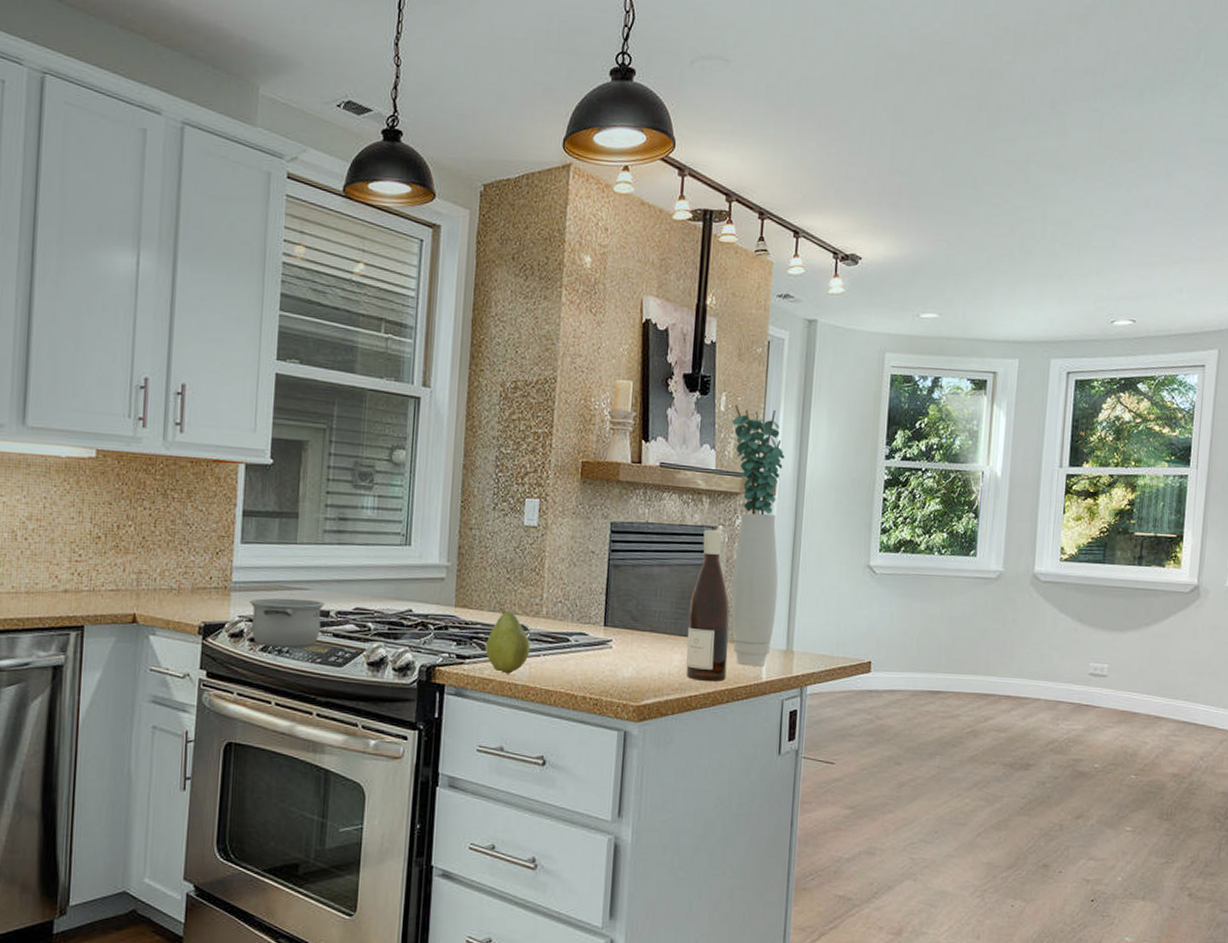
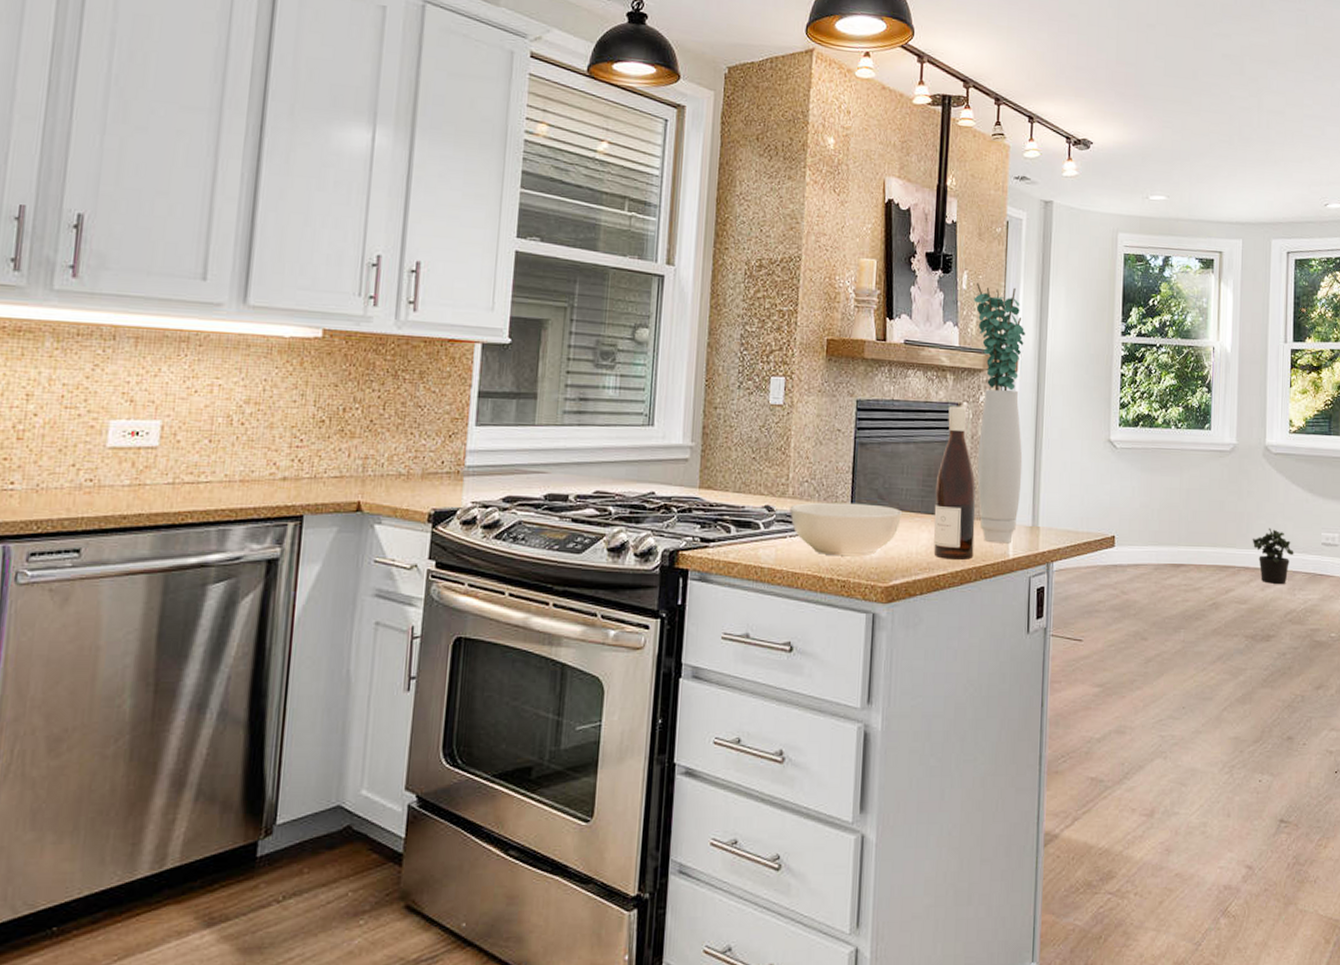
cooking pot: present [249,597,325,648] -> none [483,482,563,535]
fruit: present [485,607,530,674] -> none [730,487,776,557]
bowl: none [542,622,656,676] -> present [789,502,903,557]
potted plant: none [1015,656,1059,714] -> present [1252,527,1294,584]

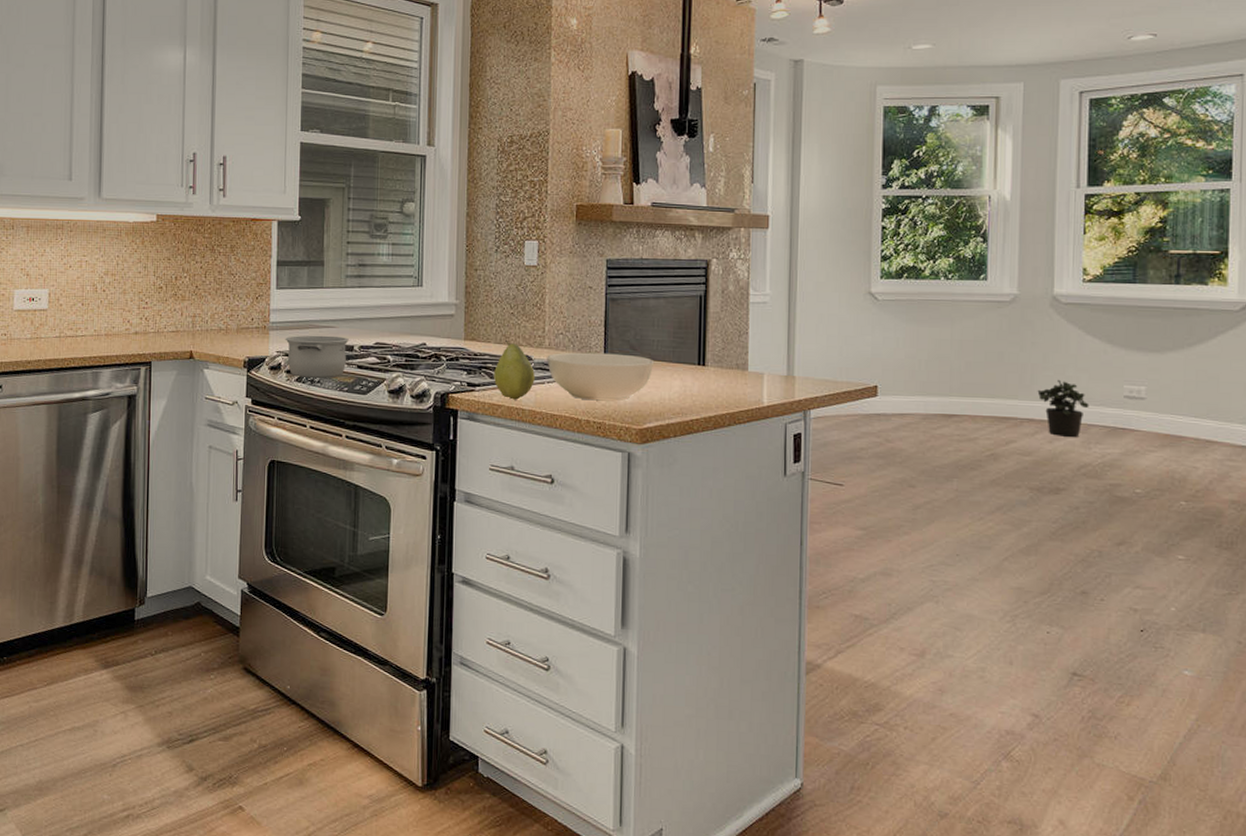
cooking pot: none [483,482,563,535] -> present [285,335,349,379]
fruit: none [730,487,776,557] -> present [493,339,535,400]
bottle: present [933,405,976,561] -> none [685,262,728,407]
vase: present [974,283,1026,544] -> none [721,145,776,392]

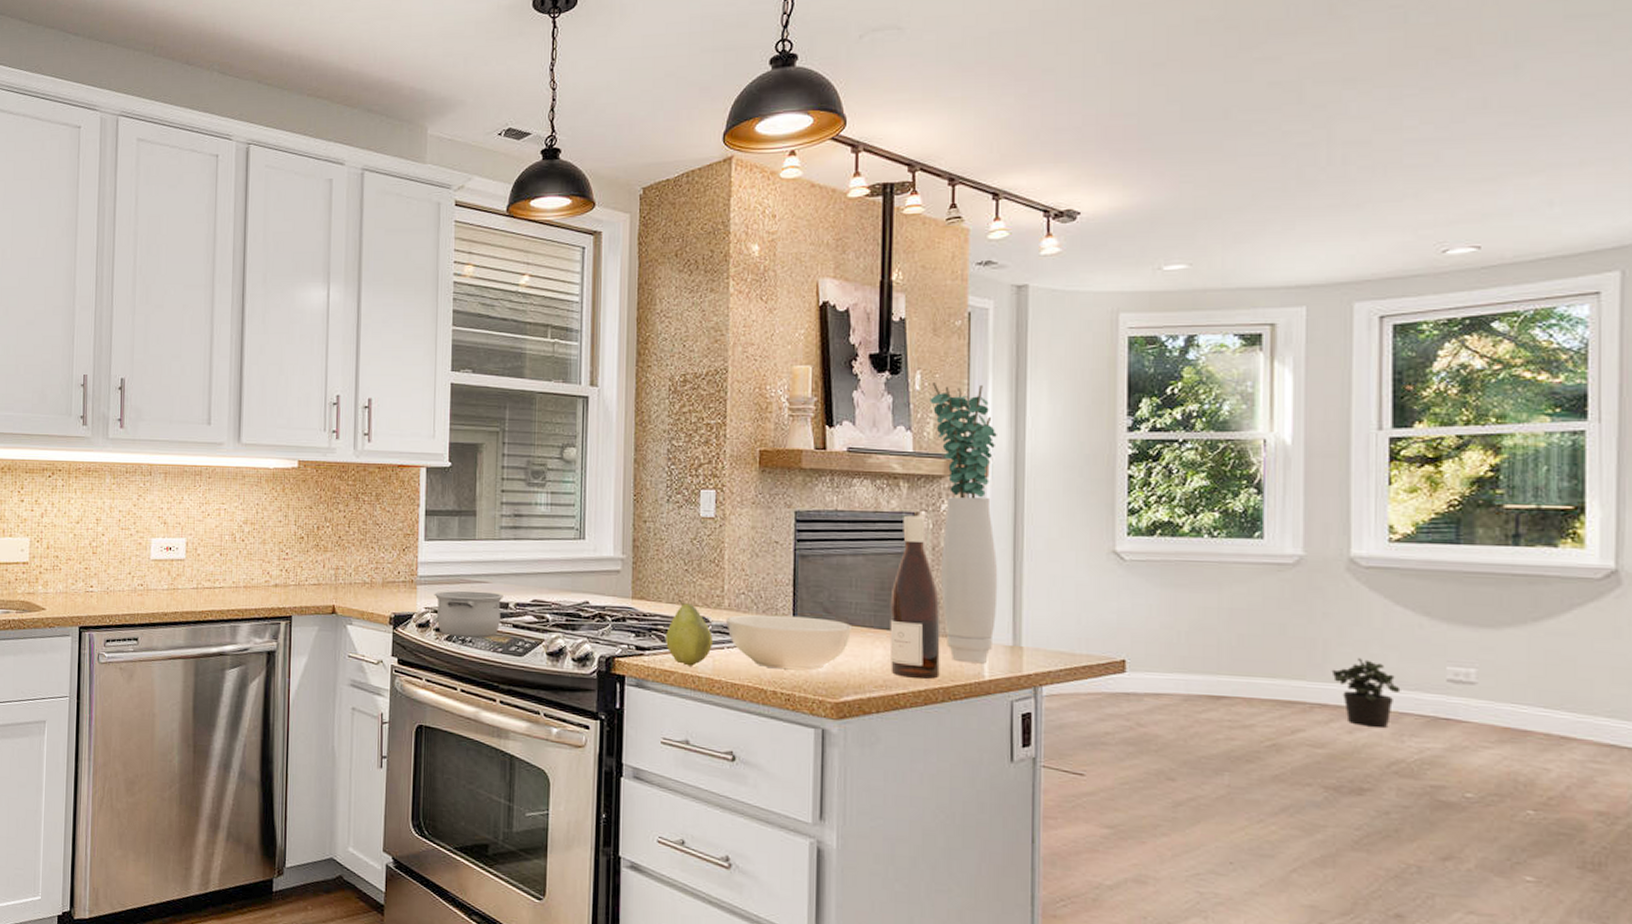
bottle: none [685,262,728,407] -> present [889,515,940,680]
vase: none [721,145,776,392] -> present [929,382,998,664]

